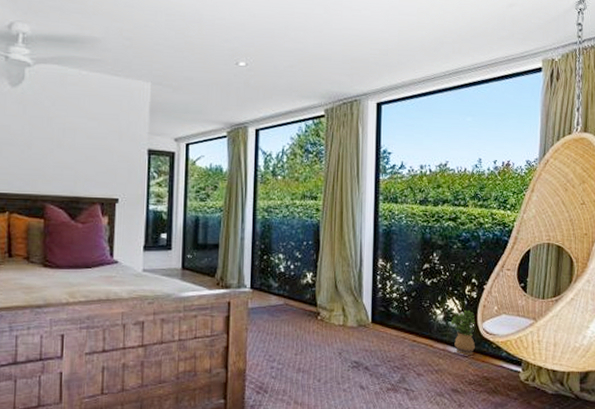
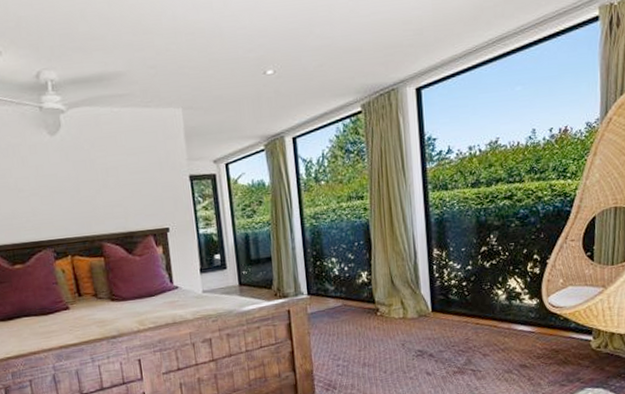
potted plant: present [450,309,476,355] -> none [513,286,542,331]

